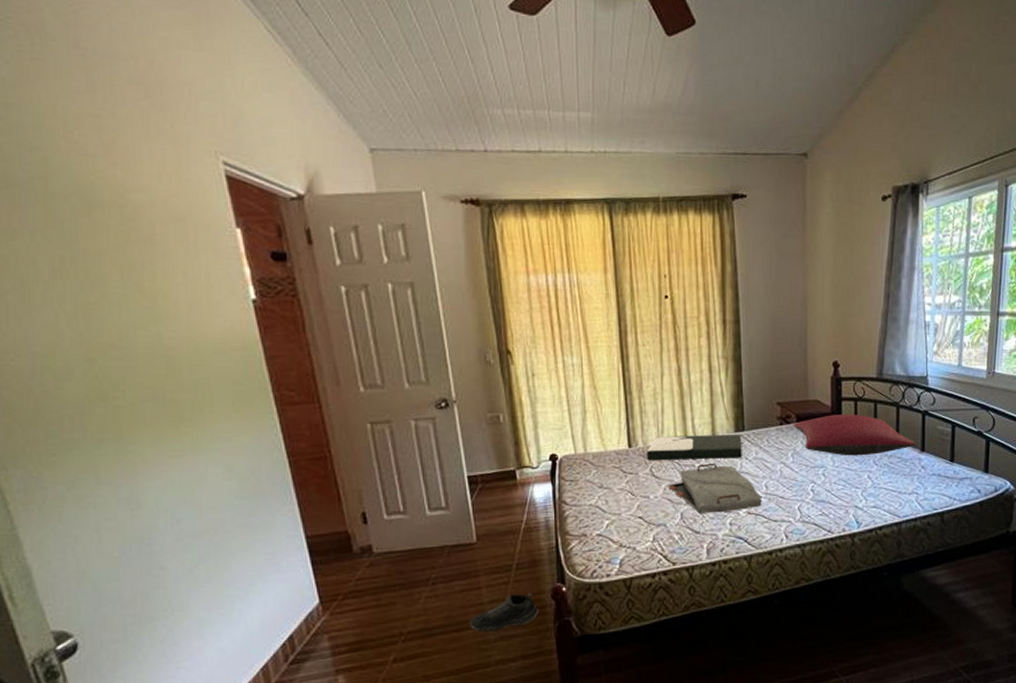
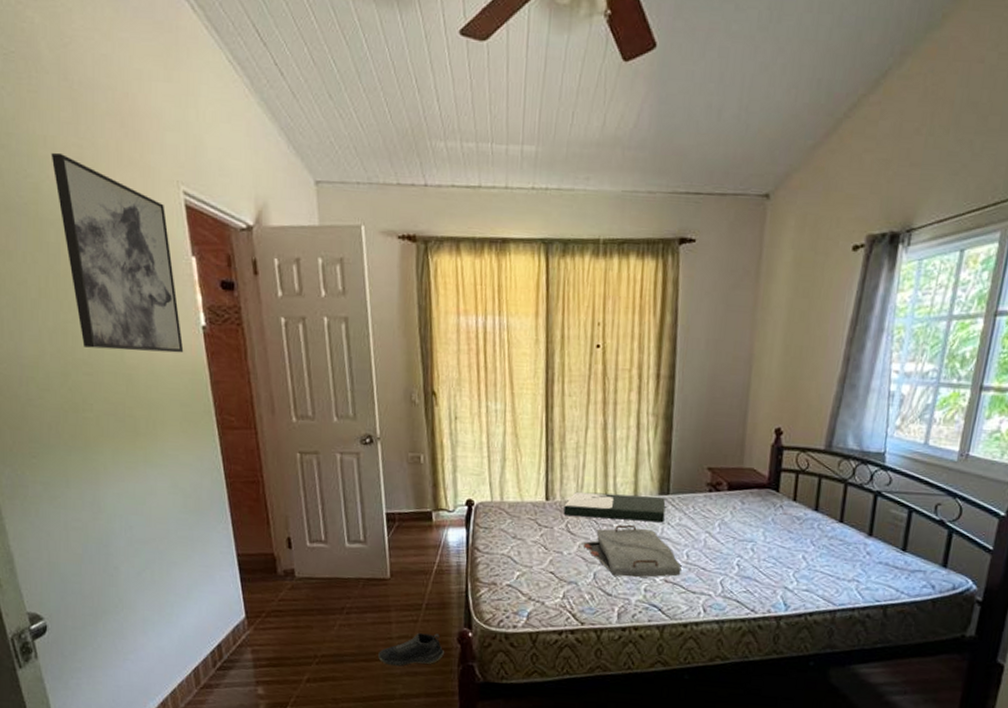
wall art: none [61,123,232,330] -> present [51,152,184,353]
pillow: present [794,414,916,456] -> none [724,486,863,534]

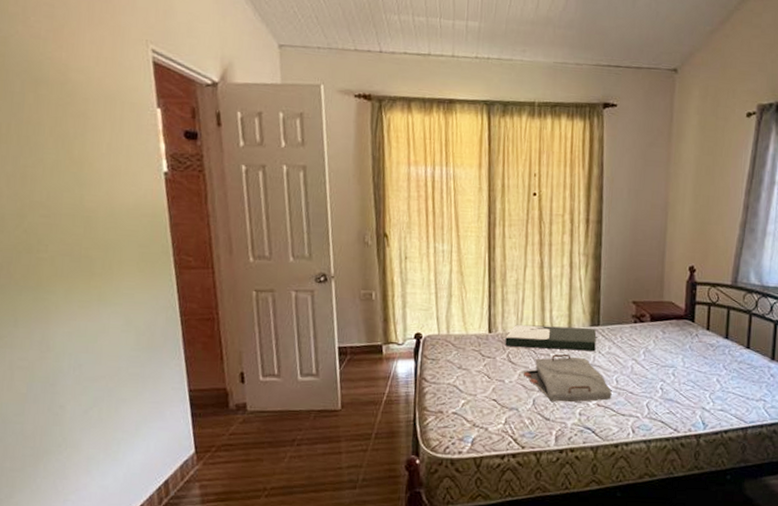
wall art: present [51,152,184,353] -> none [21,10,145,197]
shoe: present [378,632,444,667] -> none [328,461,392,496]

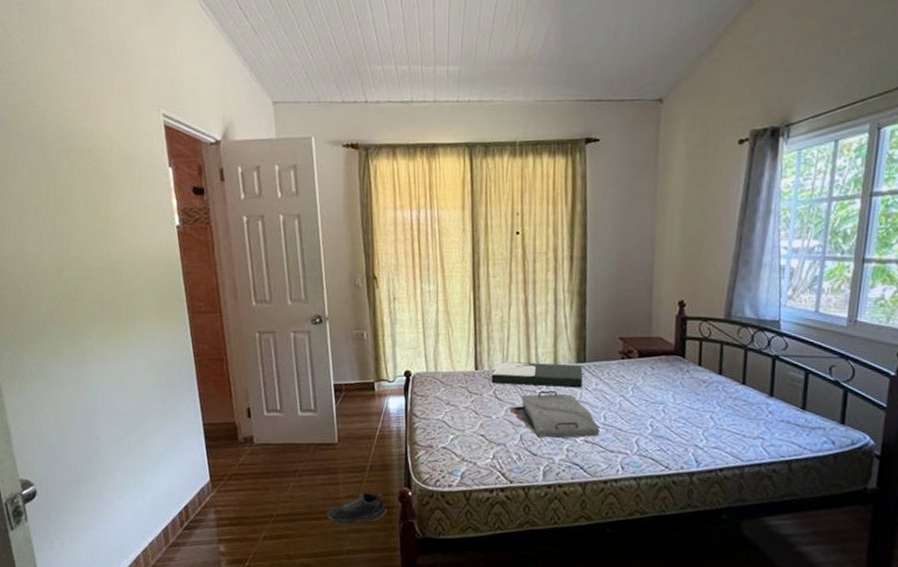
shoe: none [328,461,392,496] -> present [327,492,387,524]

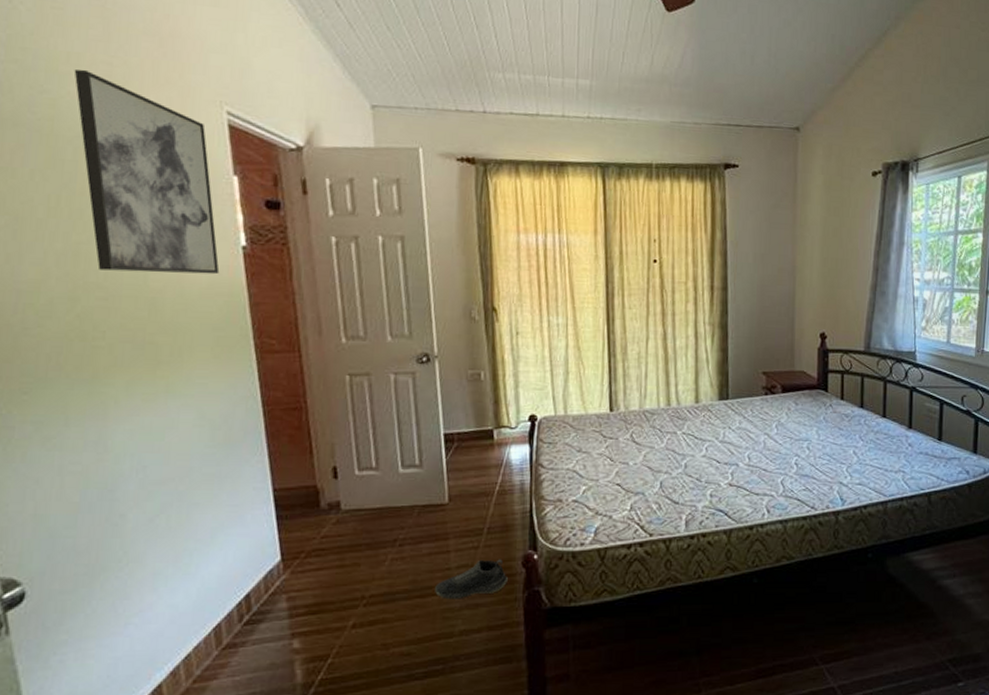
wall art: none [55,86,161,249] -> present [74,69,220,275]
cushion: present [491,361,583,388] -> none [628,401,726,427]
serving tray: present [509,390,600,439] -> none [648,431,744,484]

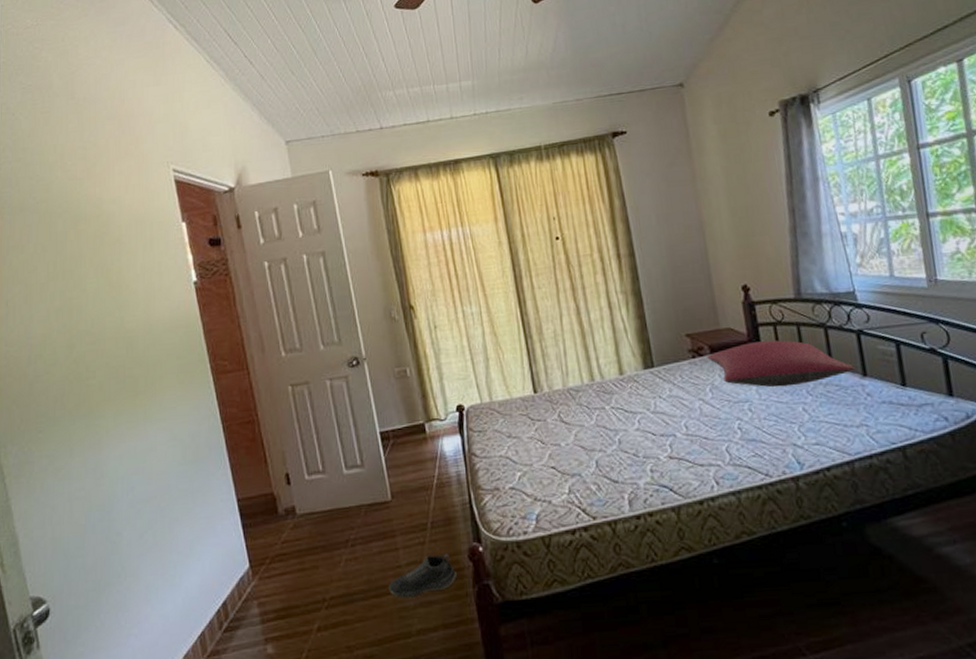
wall art: present [74,69,220,275] -> none [60,156,178,319]
pillow: none [779,386,903,431] -> present [708,340,855,387]

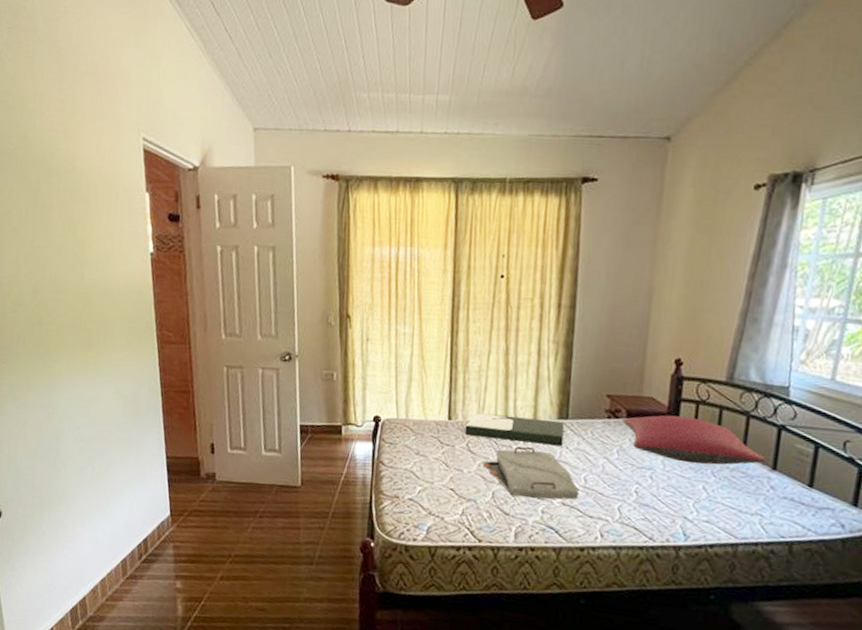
shoe: present [389,553,457,598] -> none [286,539,347,571]
cushion: none [553,371,655,405] -> present [465,412,565,447]
serving tray: none [579,404,684,461] -> present [482,446,579,500]

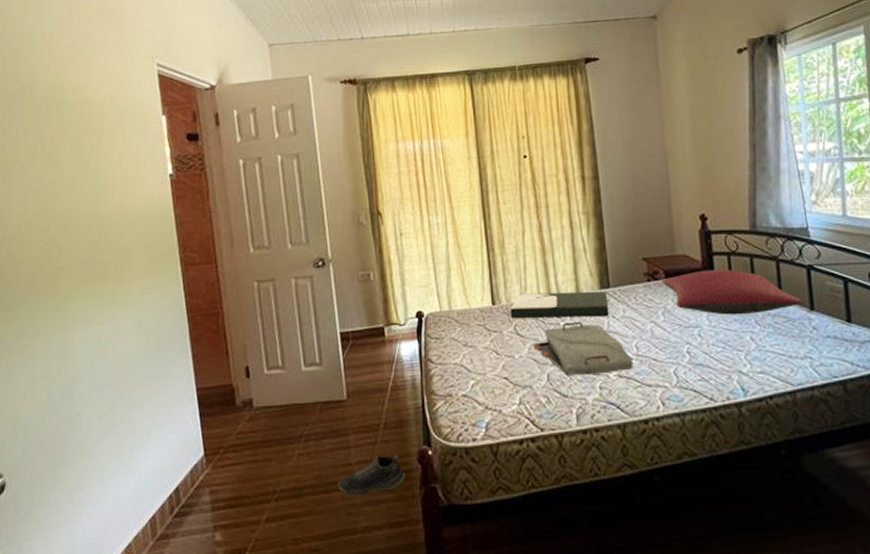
shoe: none [286,539,347,571] -> present [338,455,405,495]

